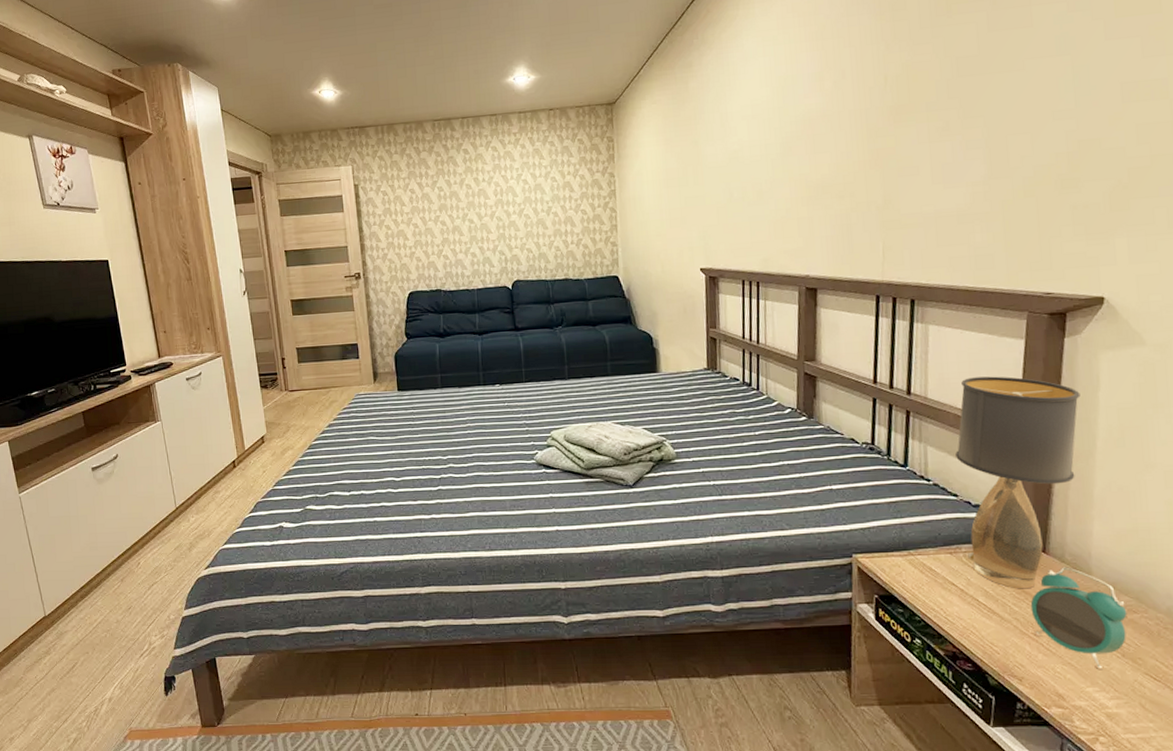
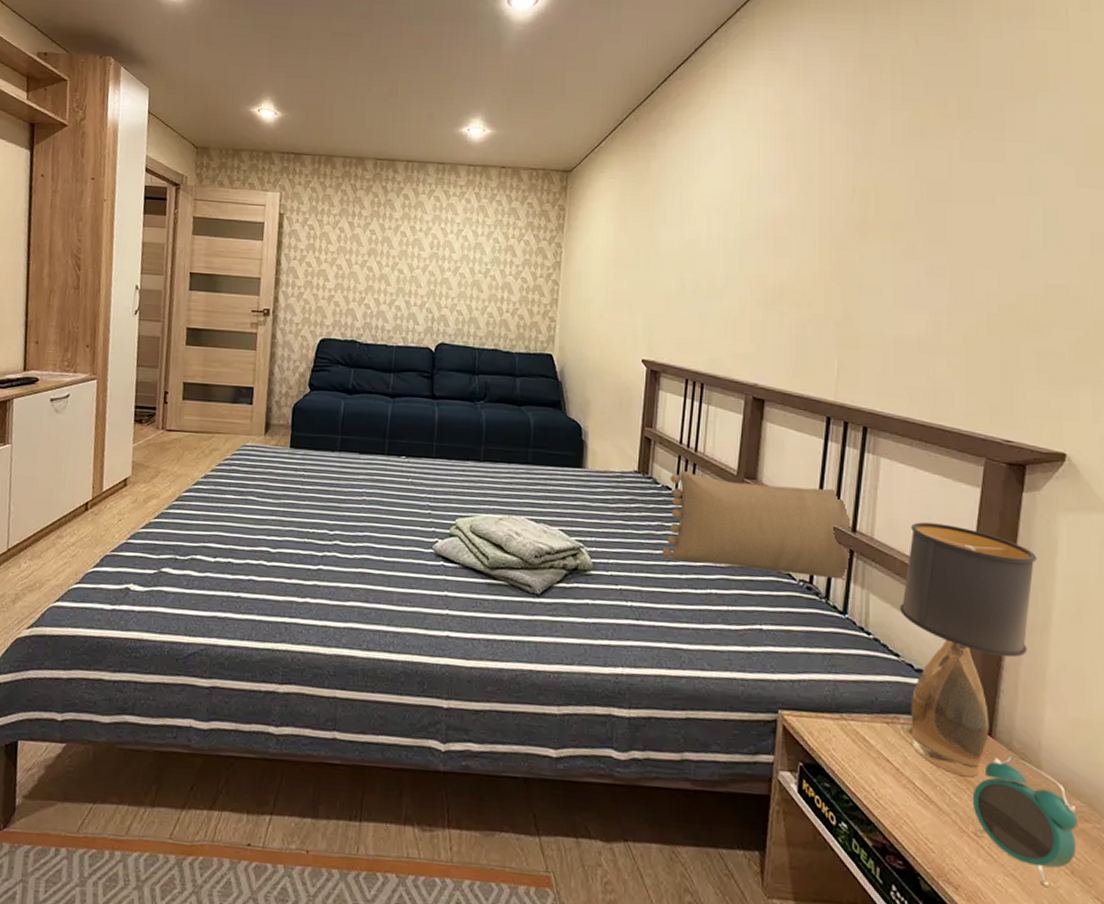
pillow: none [736,359,907,441] -> present [662,471,850,580]

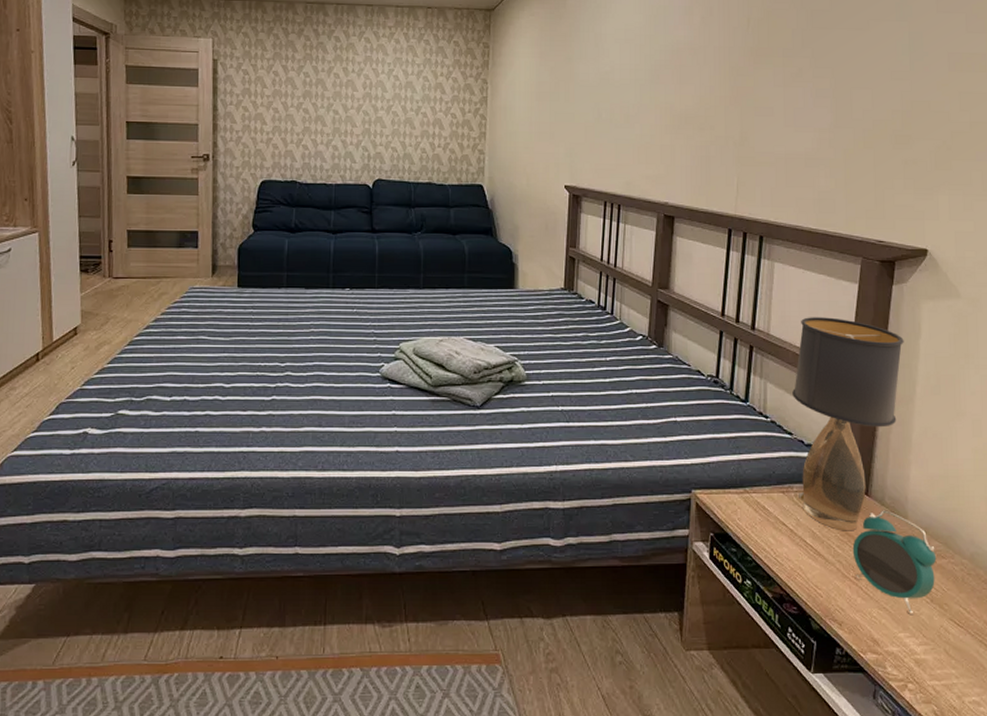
pillow: present [662,471,850,580] -> none [588,286,750,372]

